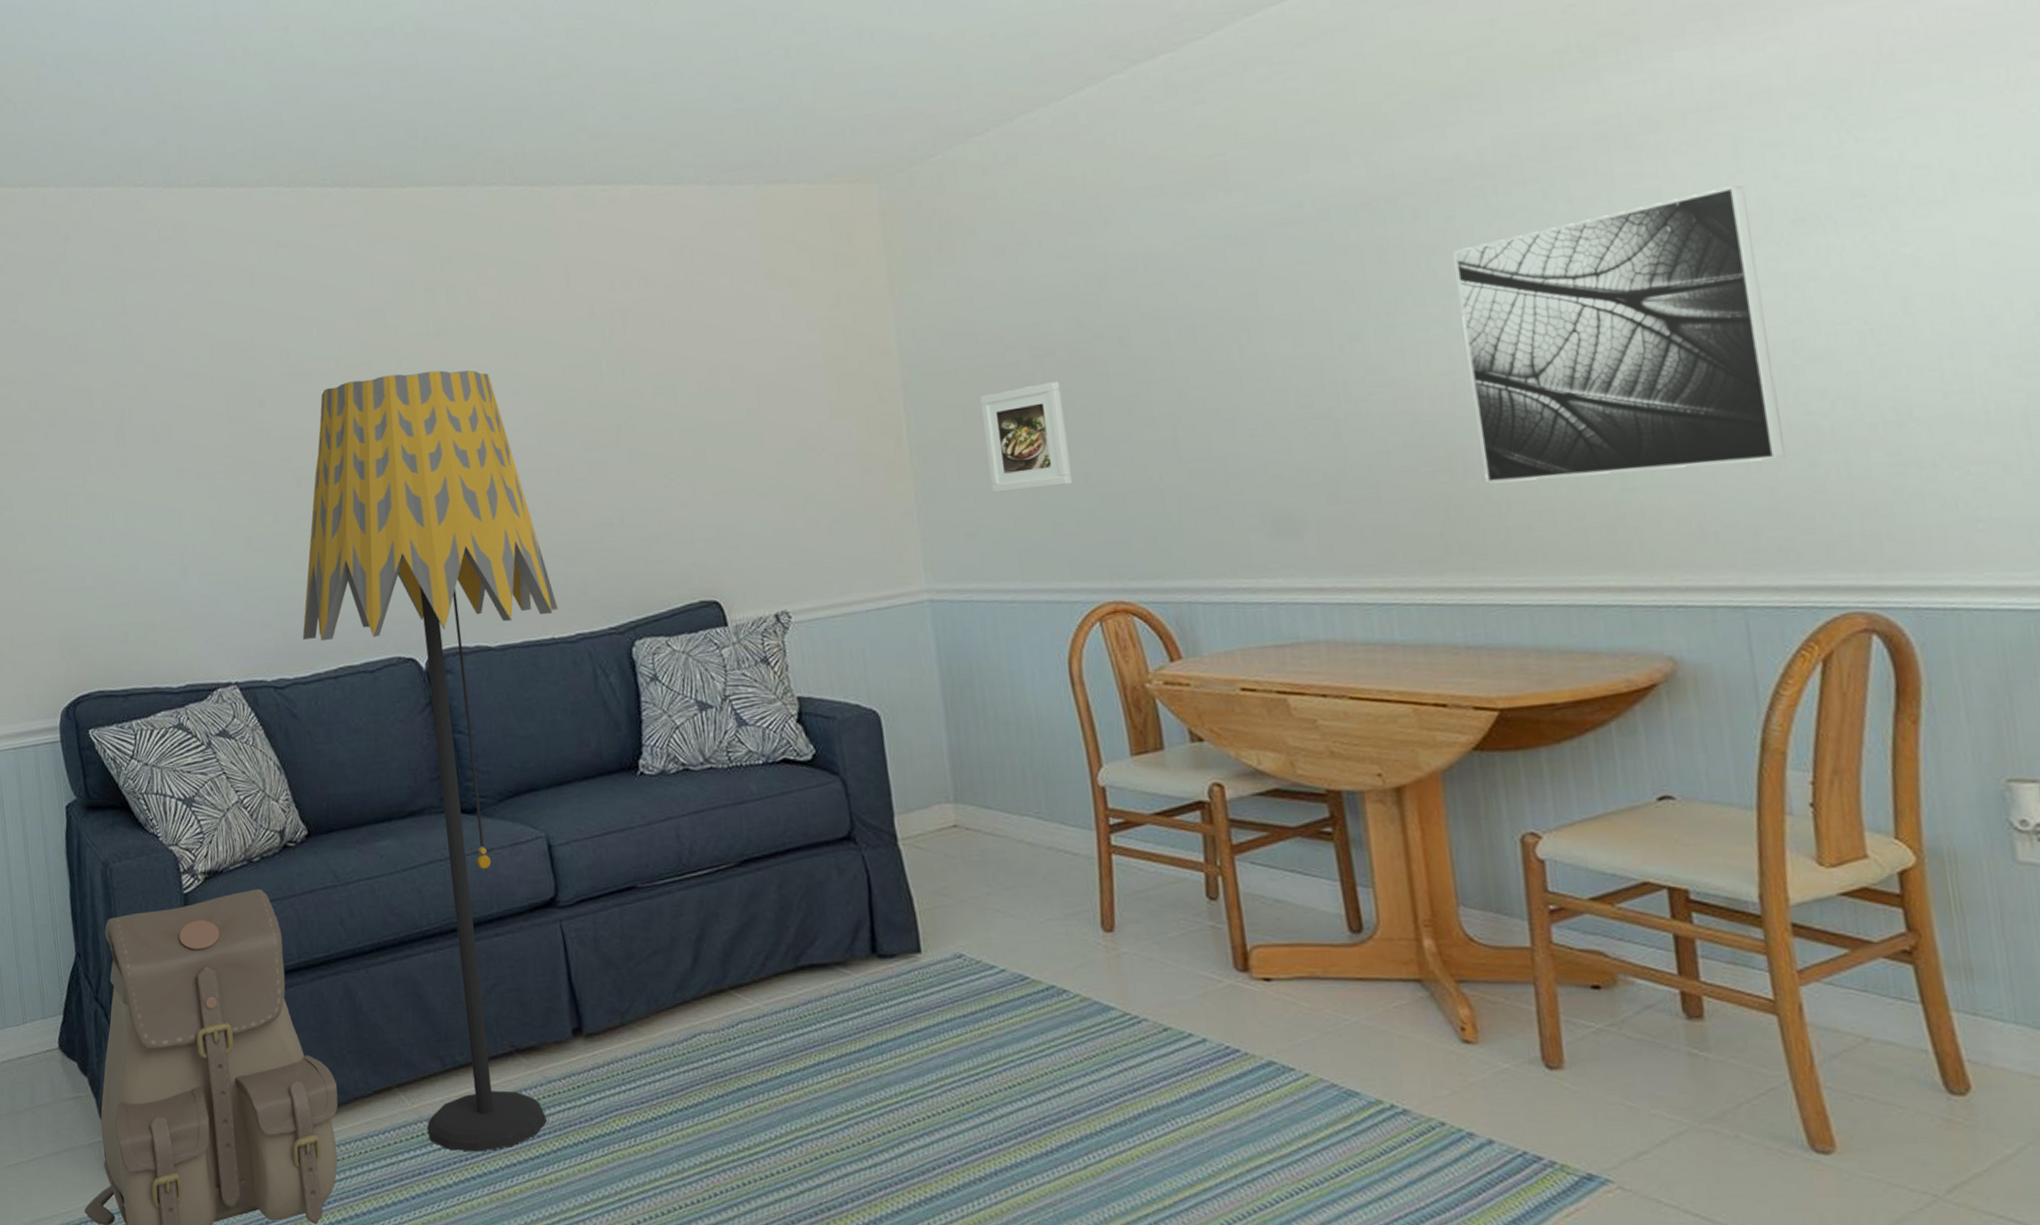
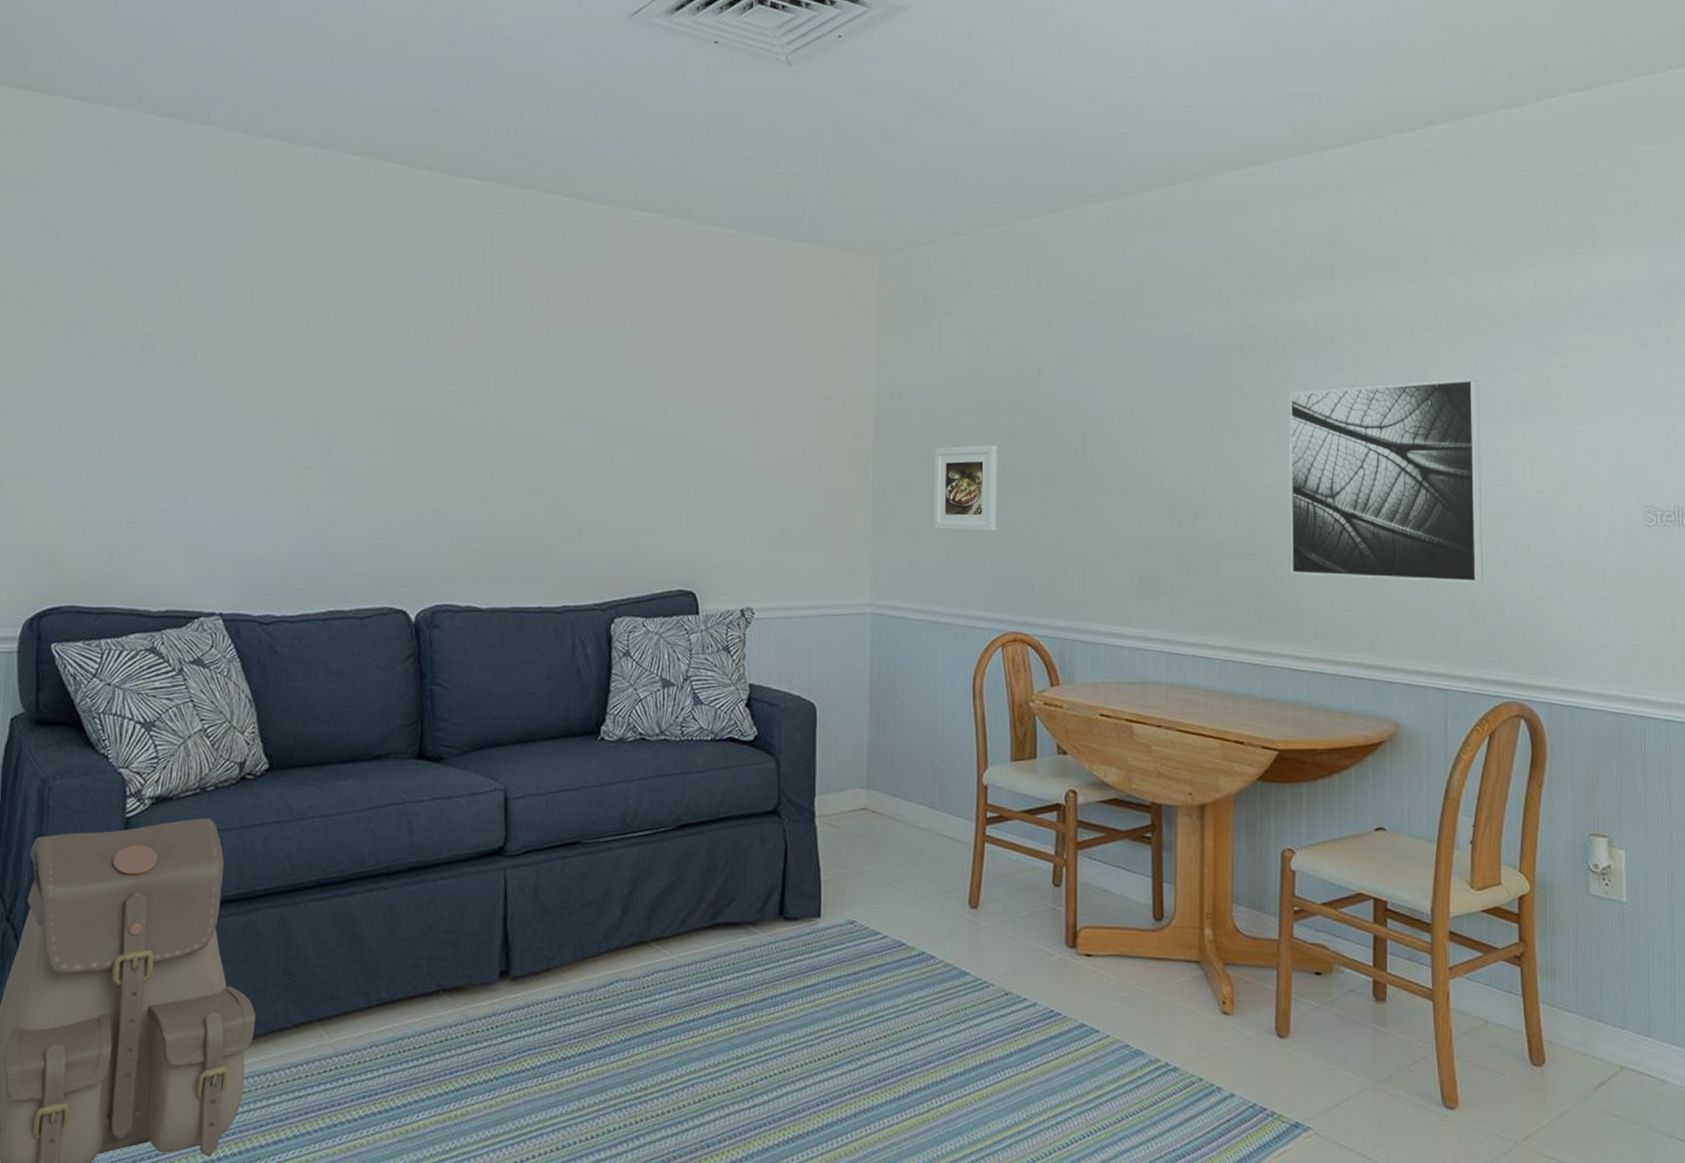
floor lamp: present [302,370,558,1152] -> none [296,345,550,1087]

